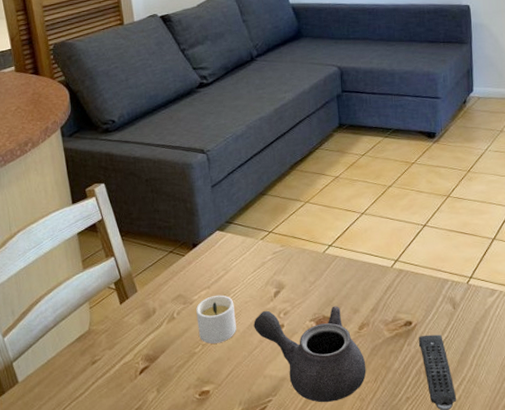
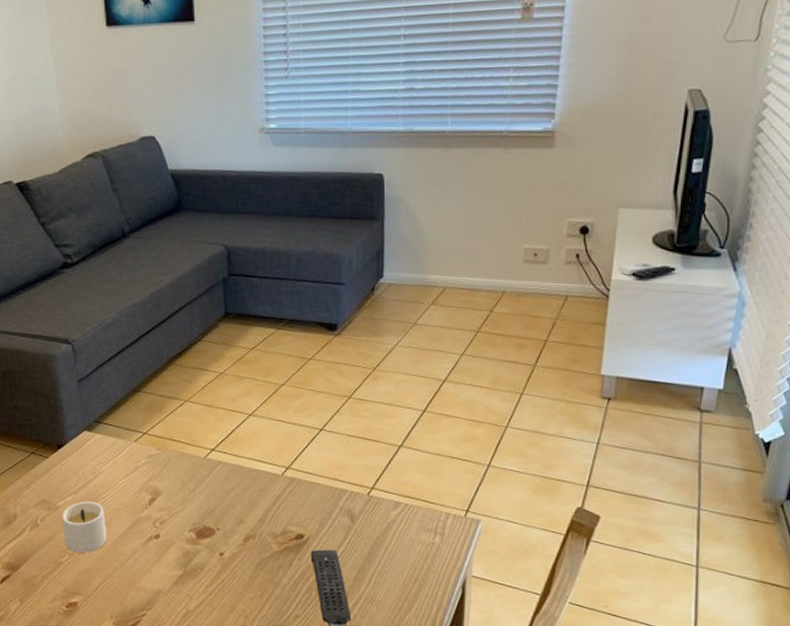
teapot: present [254,306,366,403] -> none [126,516,251,619]

